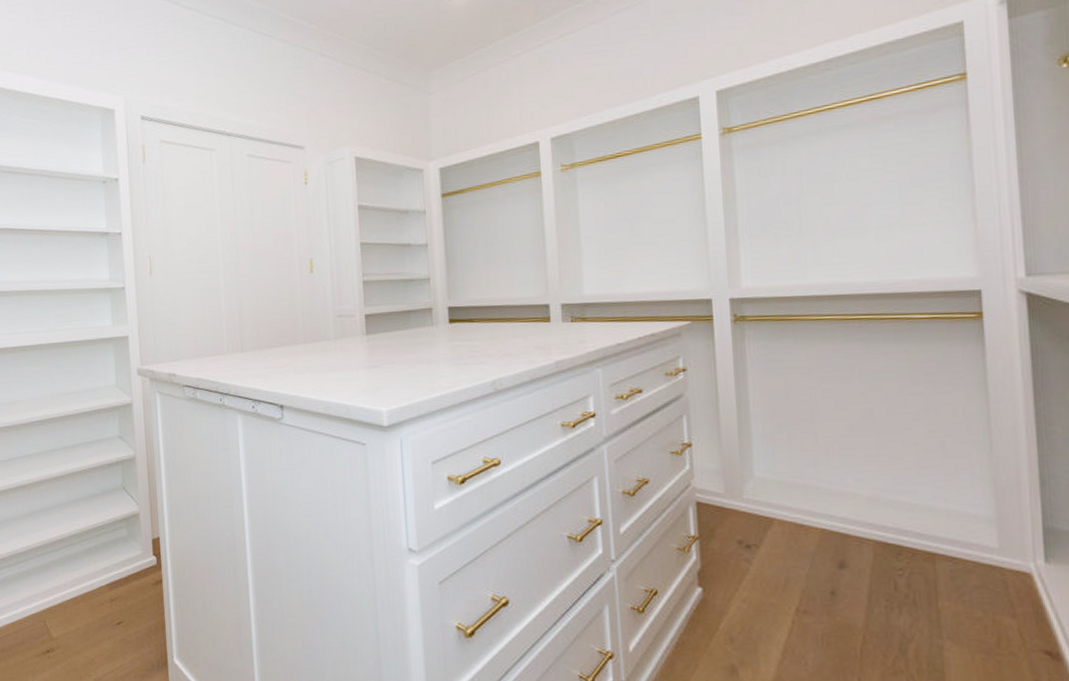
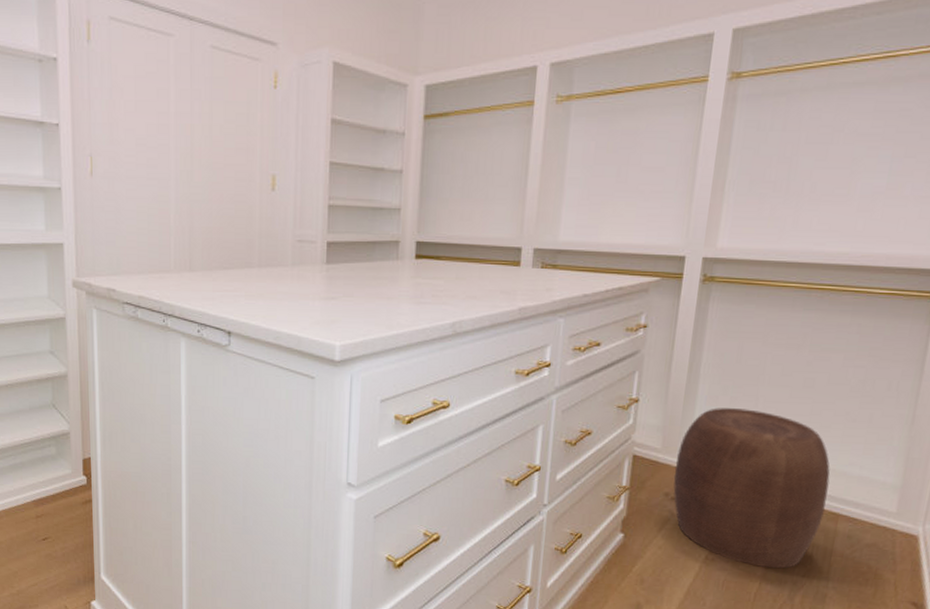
stool: none [743,446,918,619] -> present [673,408,830,569]

